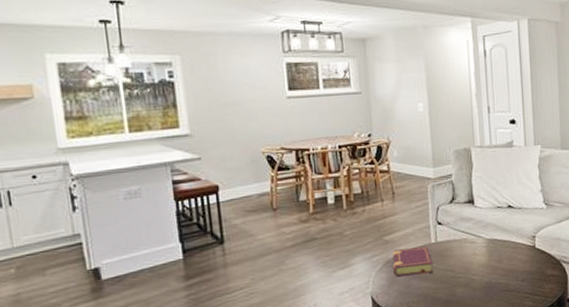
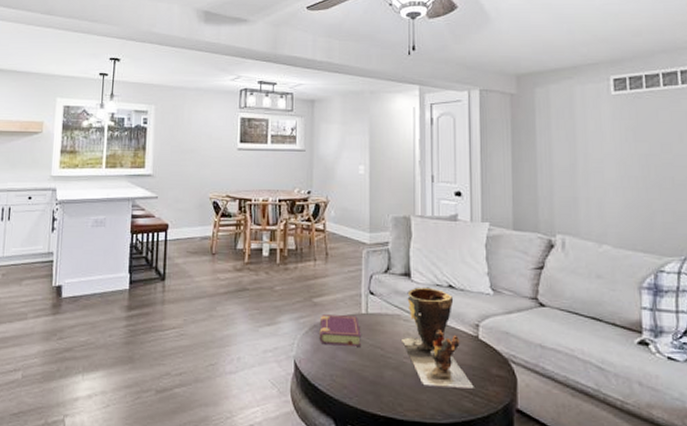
clay pot: none [470,210,533,296] -> present [402,287,474,389]

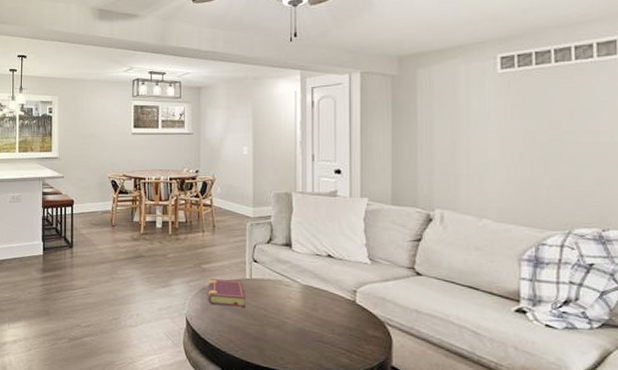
clay pot: present [402,287,474,389] -> none [283,256,351,347]

